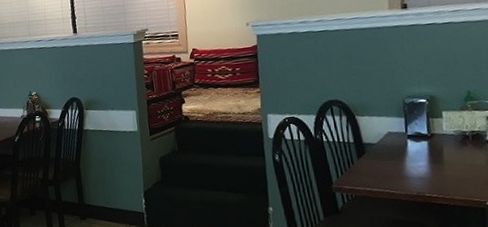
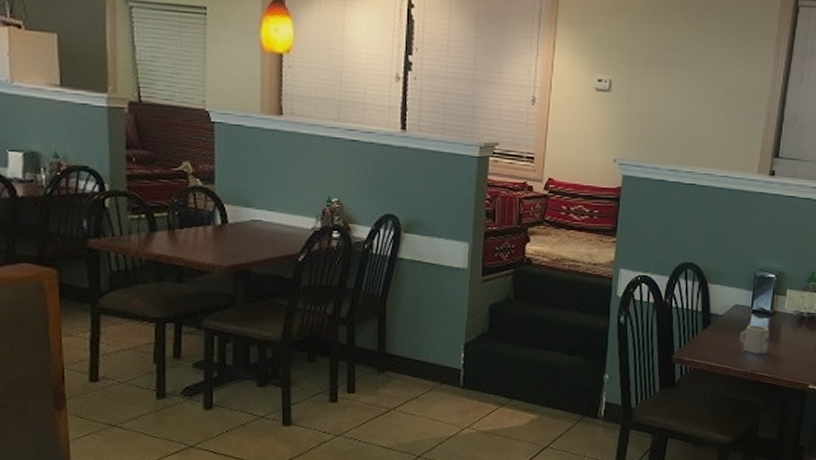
cup: none [398,148,432,177] -> present [740,325,770,354]

